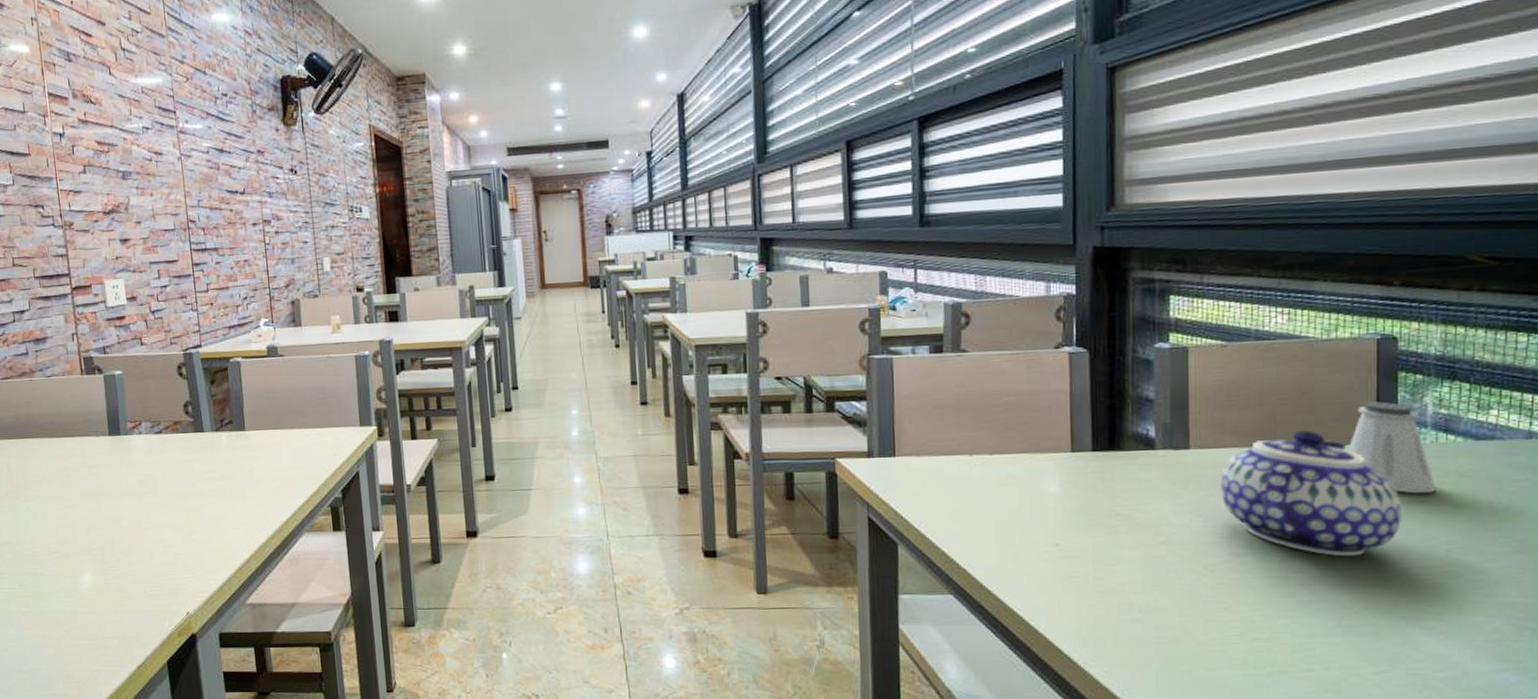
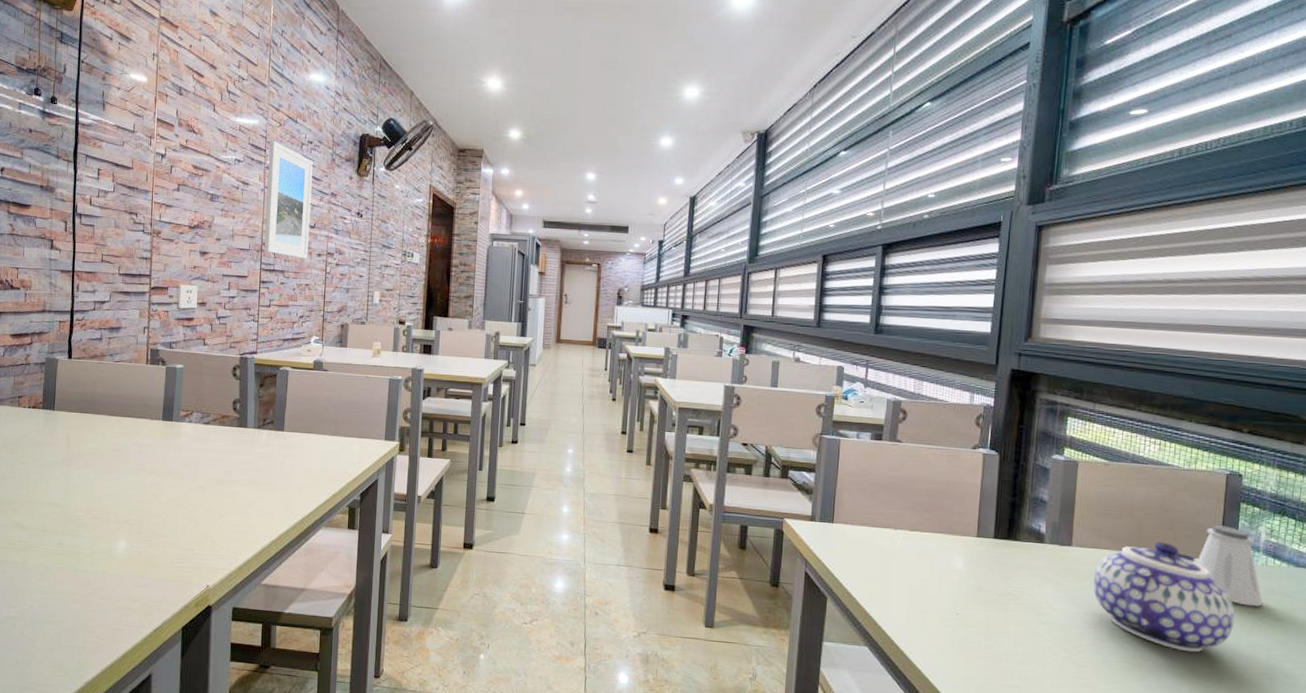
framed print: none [178,98,242,232] -> present [264,140,313,259]

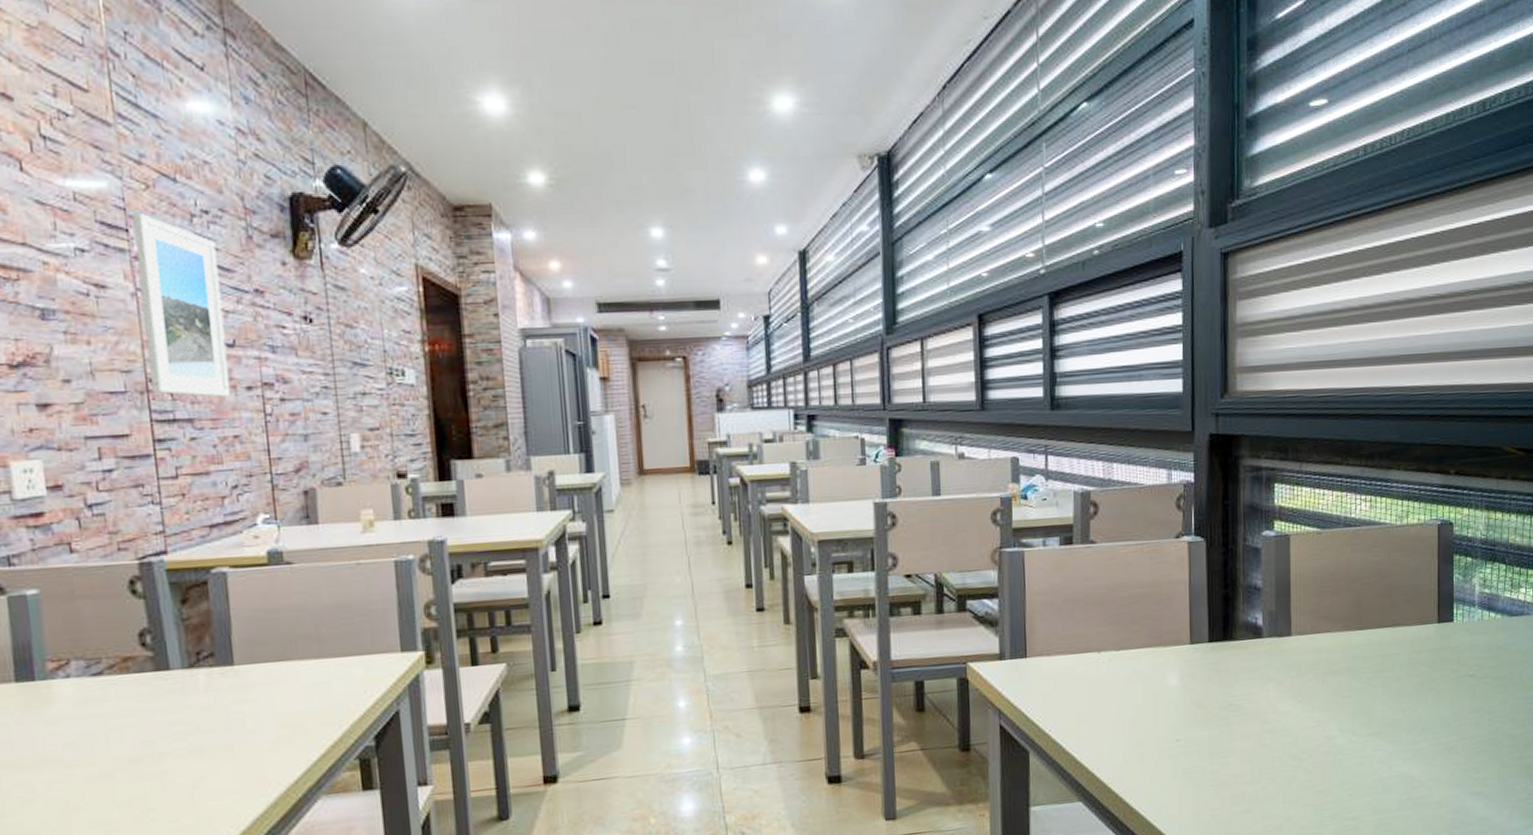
teapot: present [1093,541,1235,653] -> none [1316,612,1456,733]
saltshaker: present [1196,525,1263,607] -> none [1416,583,1481,669]

